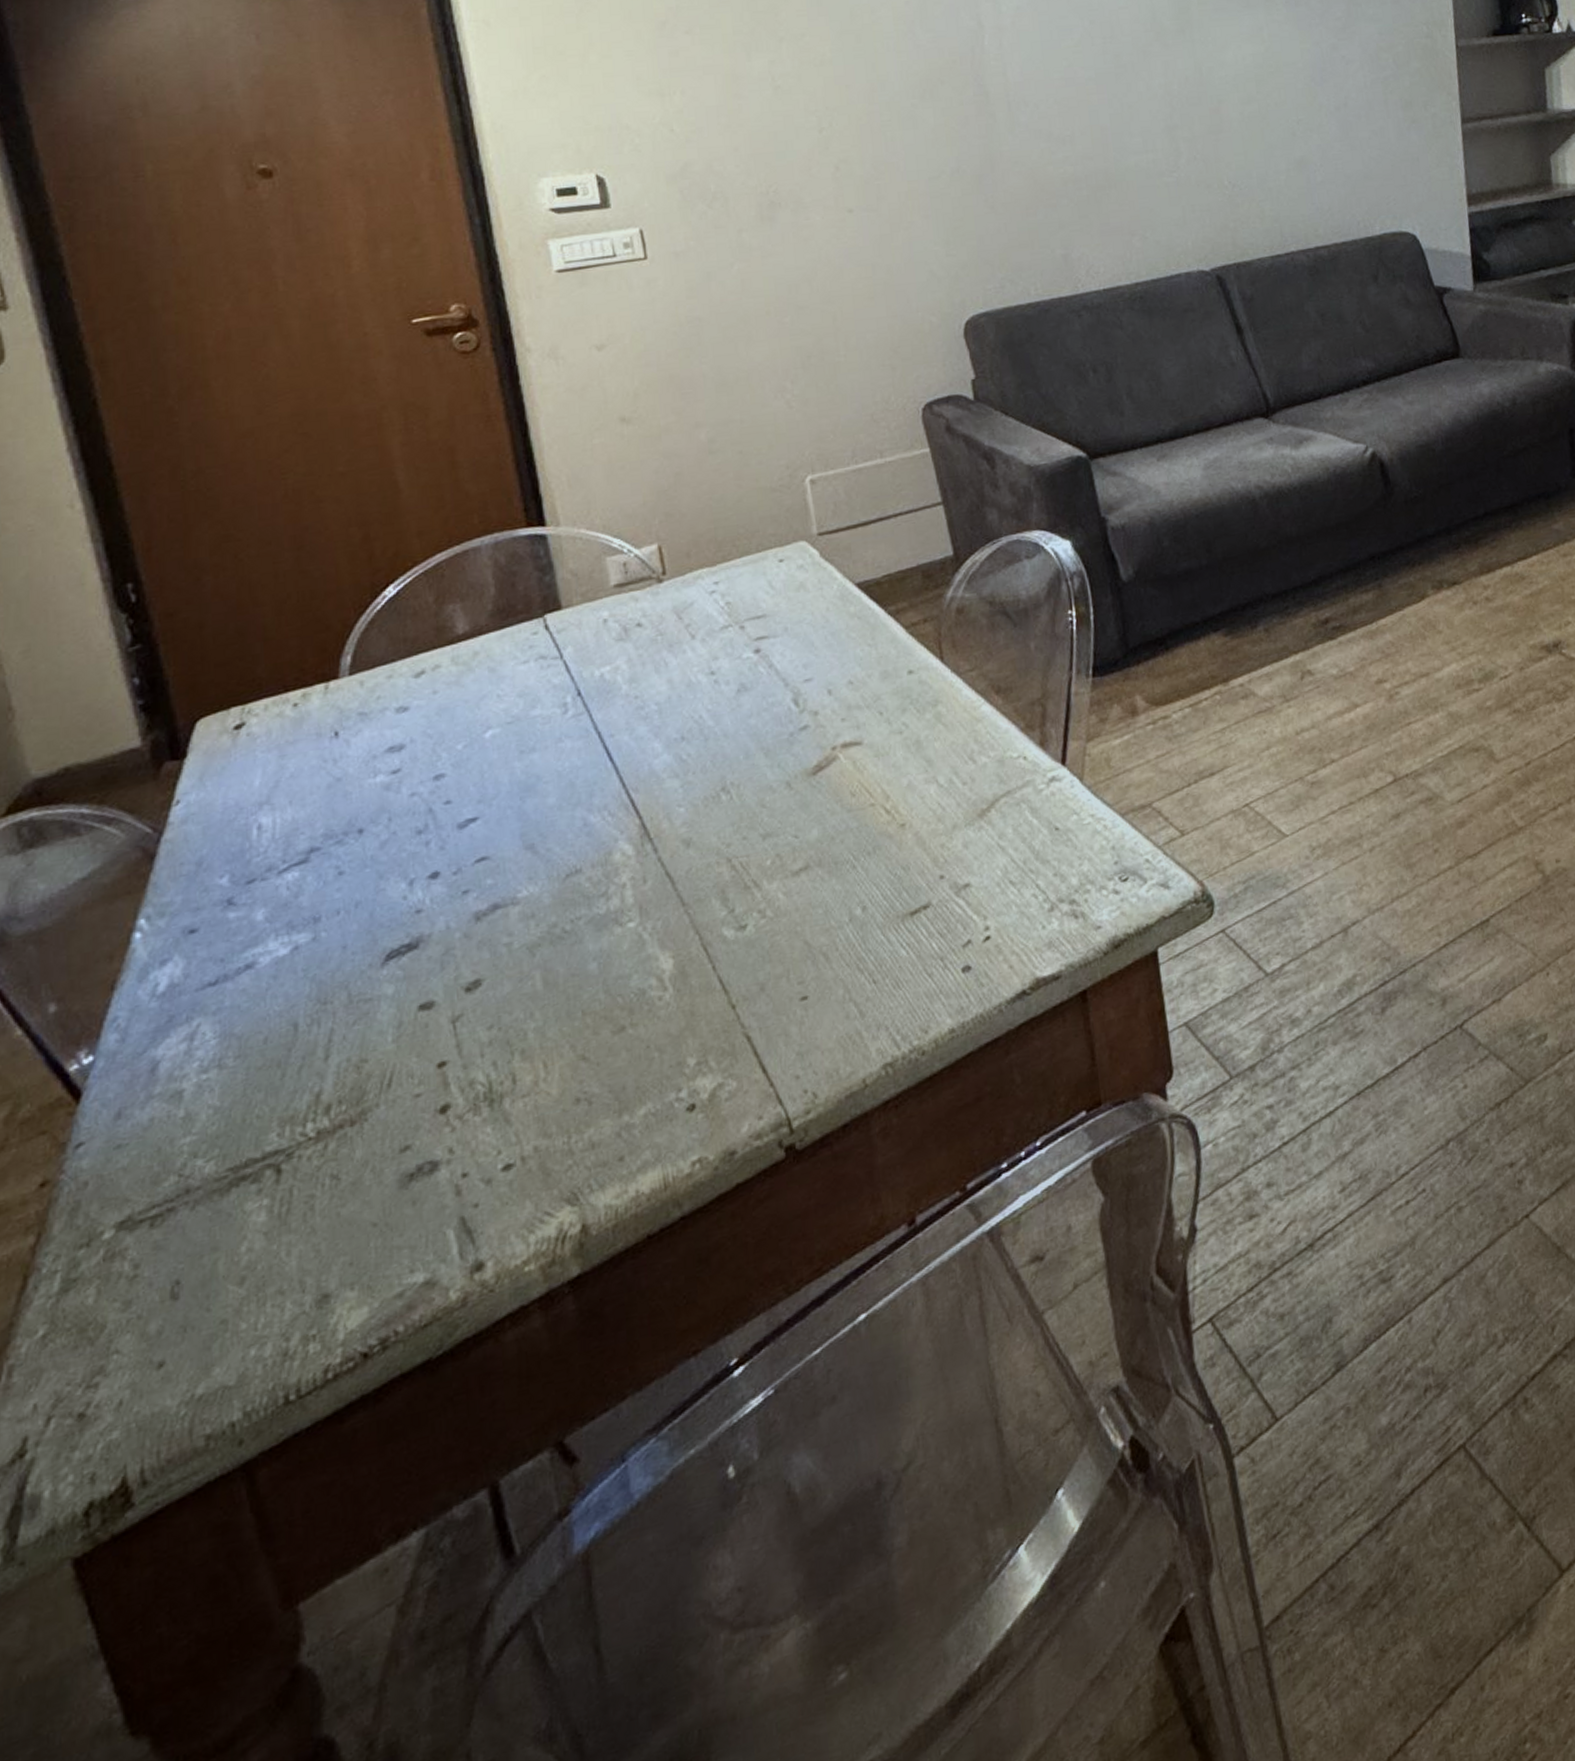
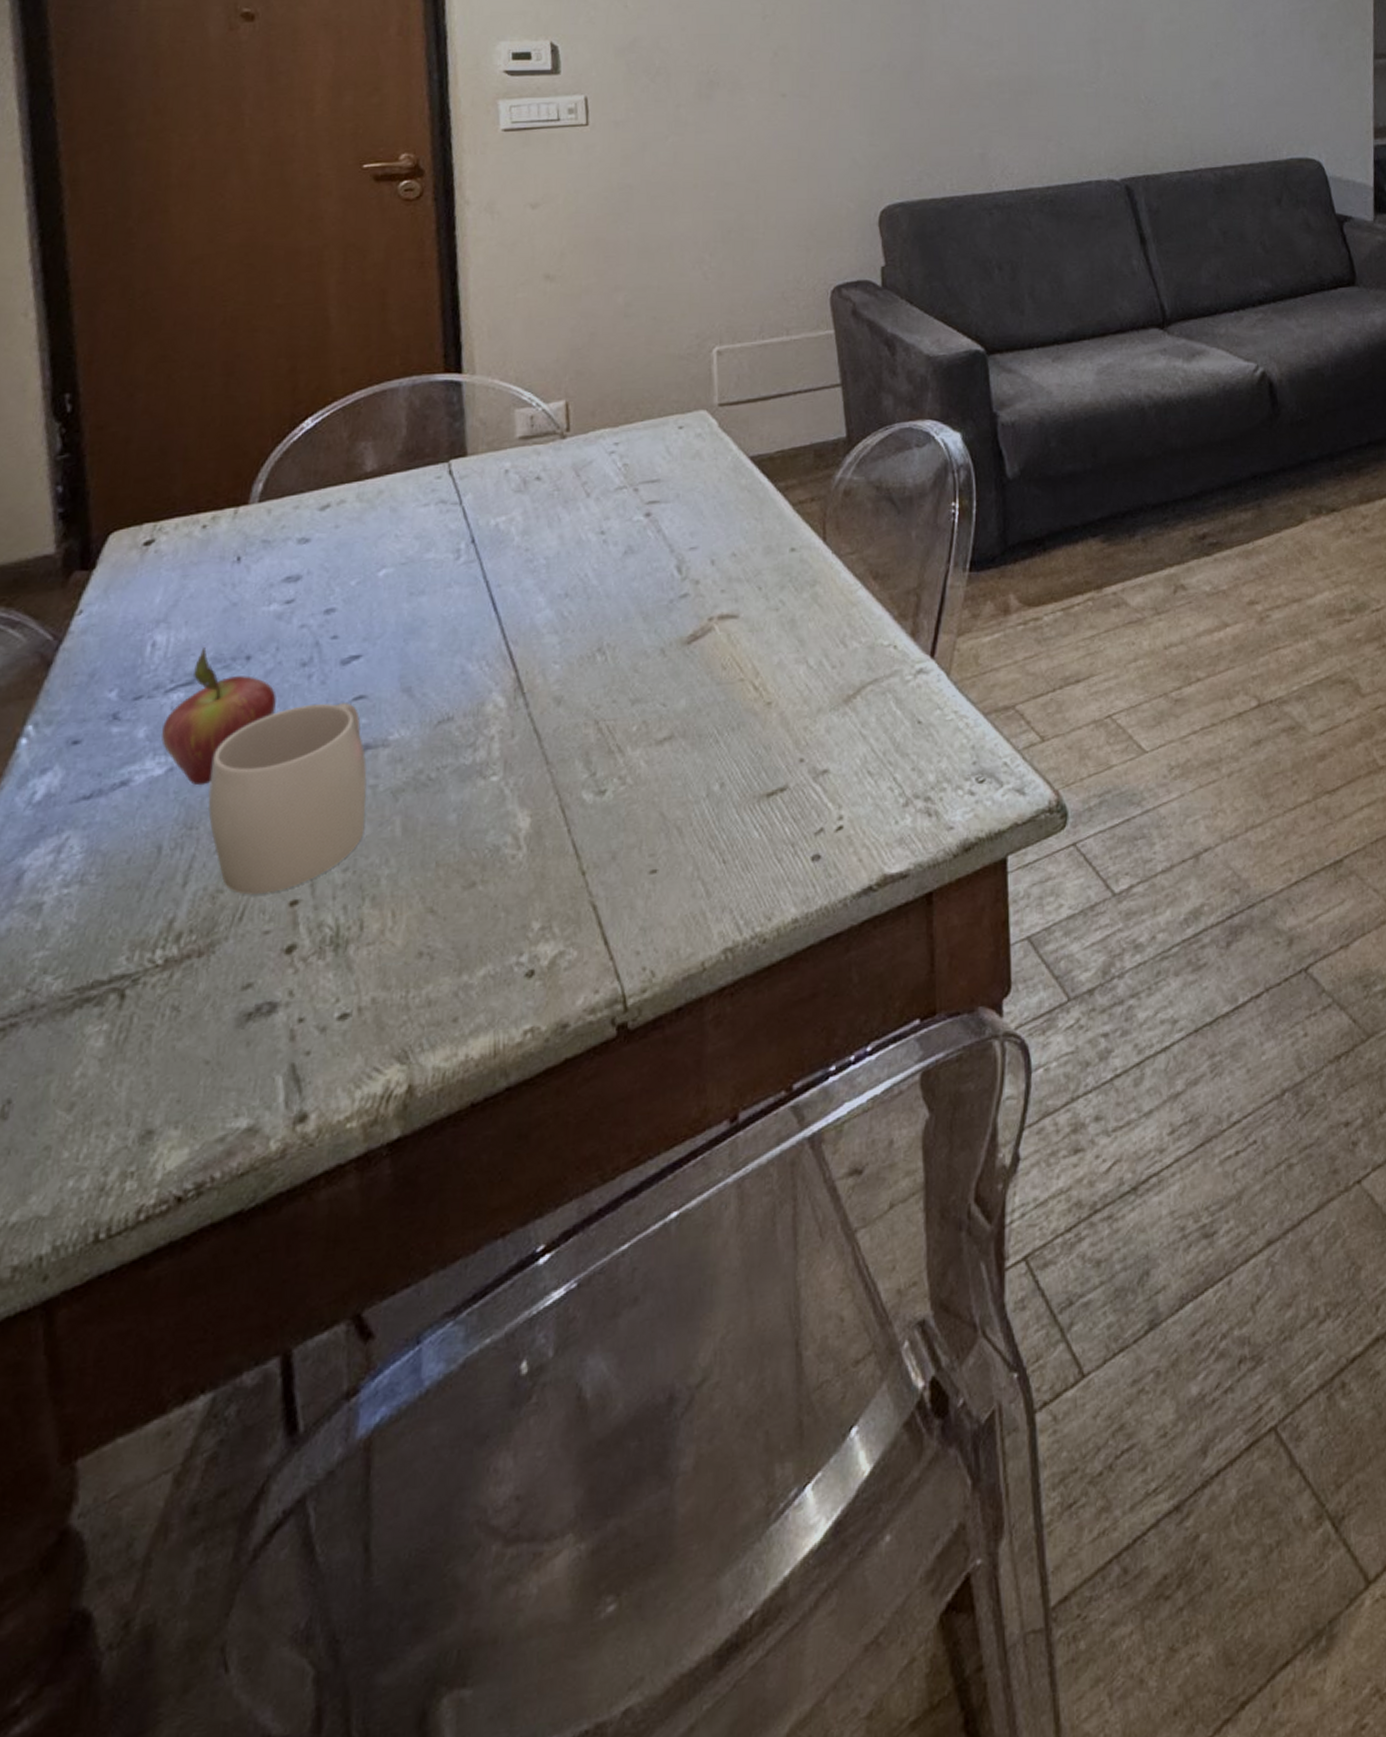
fruit: none [281,825,397,962] -> present [161,647,277,786]
mug: none [337,865,505,1062] -> present [208,703,367,895]

